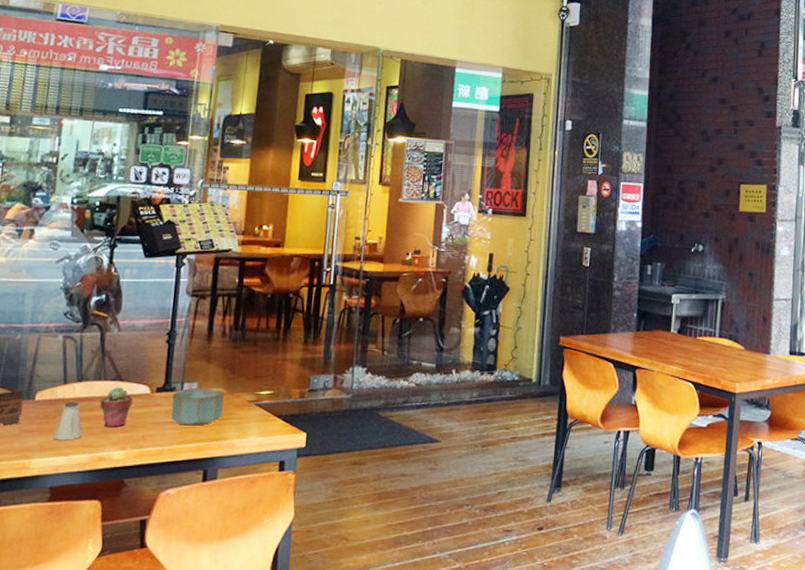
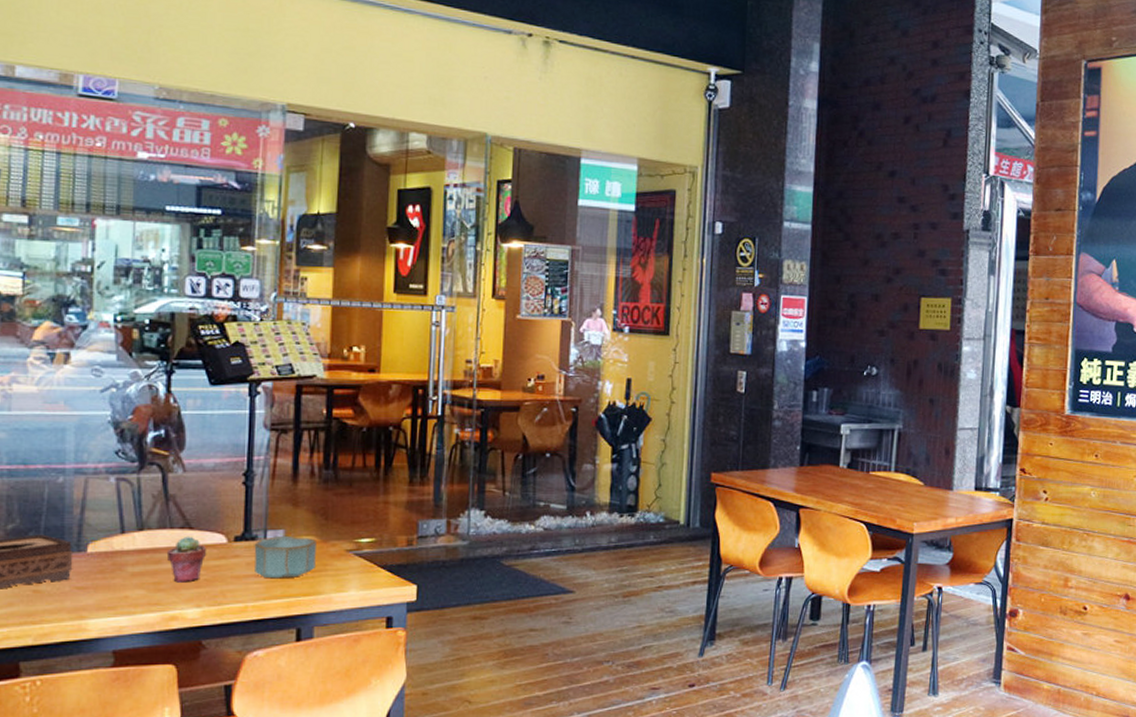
saltshaker: present [53,401,83,441] -> none [113,553,148,598]

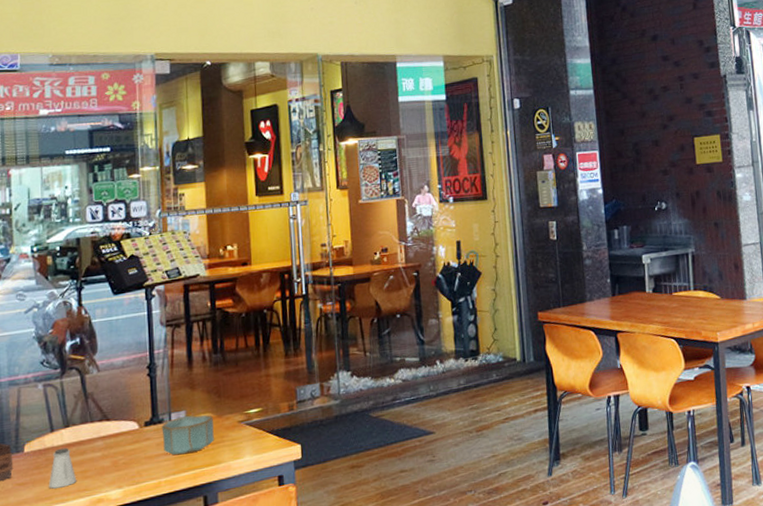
saltshaker: none [113,553,148,598] -> present [48,447,77,489]
potted succulent: present [166,536,206,583] -> none [89,426,122,469]

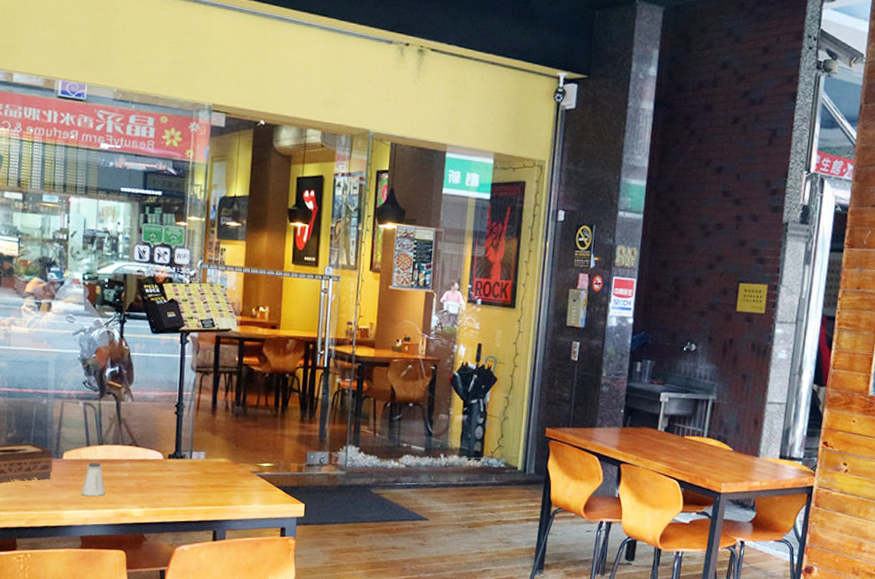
bowl: present [161,415,214,455] -> none [183,456,229,491]

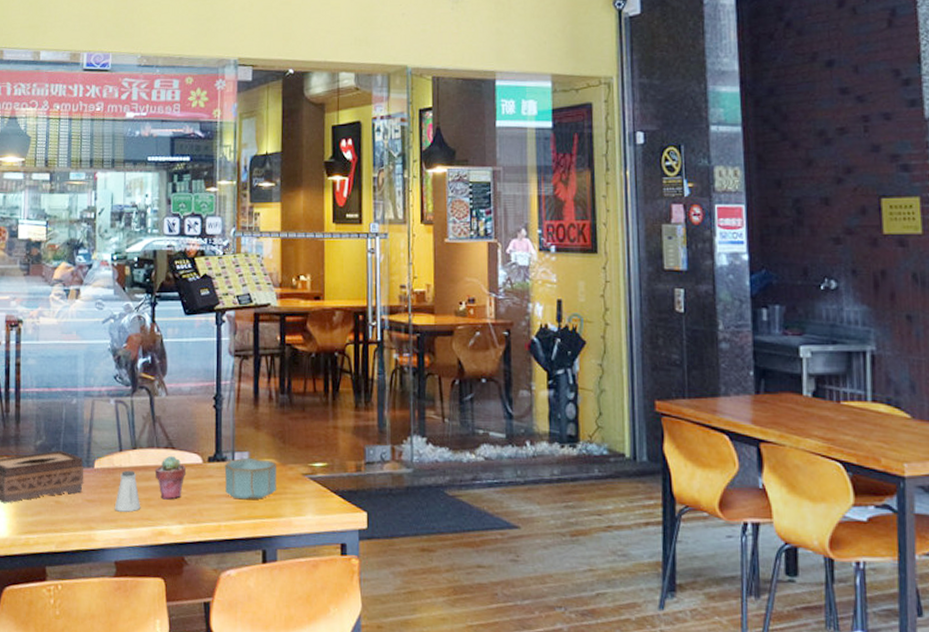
potted succulent: none [119,451,148,488] -> present [154,455,186,500]
bowl: none [183,456,229,491] -> present [224,457,276,500]

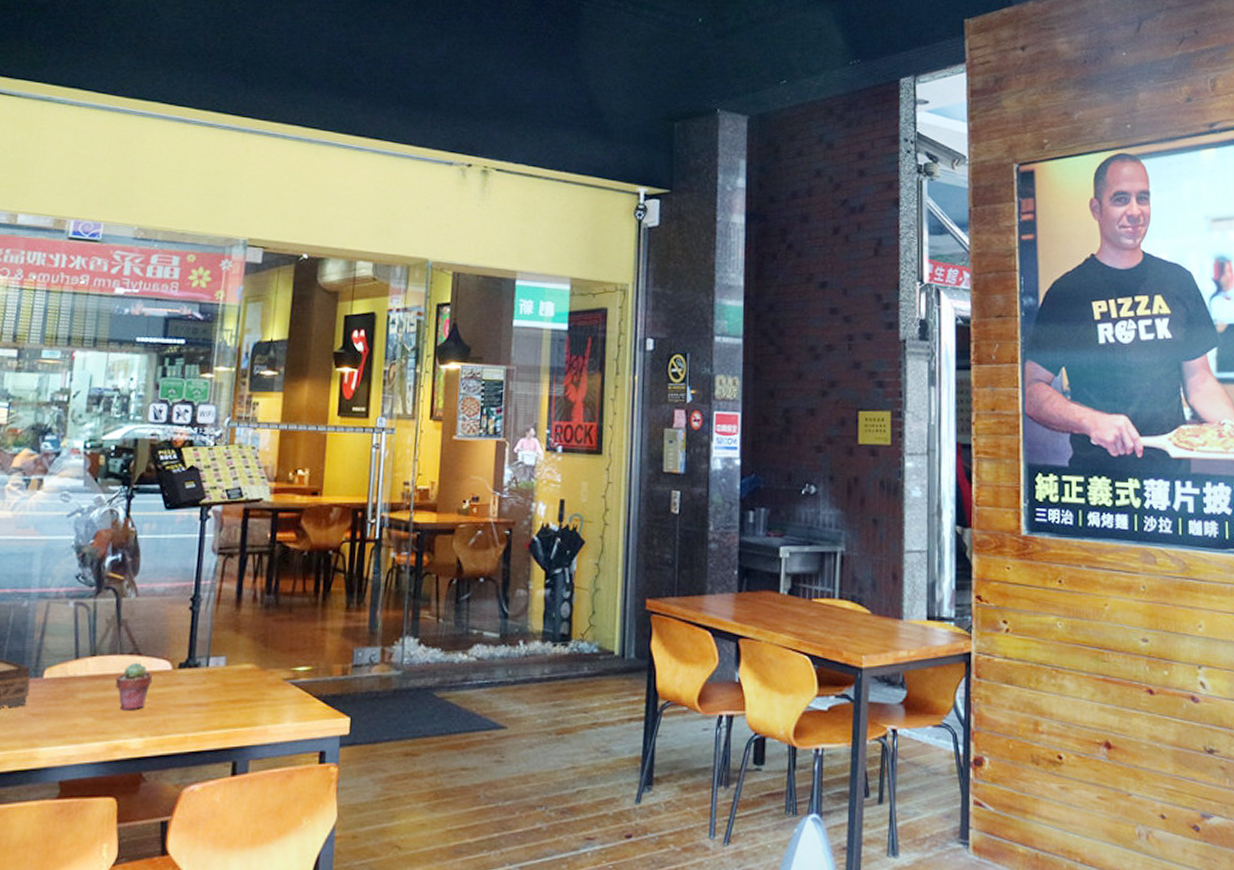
saltshaker: present [114,470,141,512] -> none [63,679,96,726]
bowl: present [224,457,276,500] -> none [196,662,256,709]

